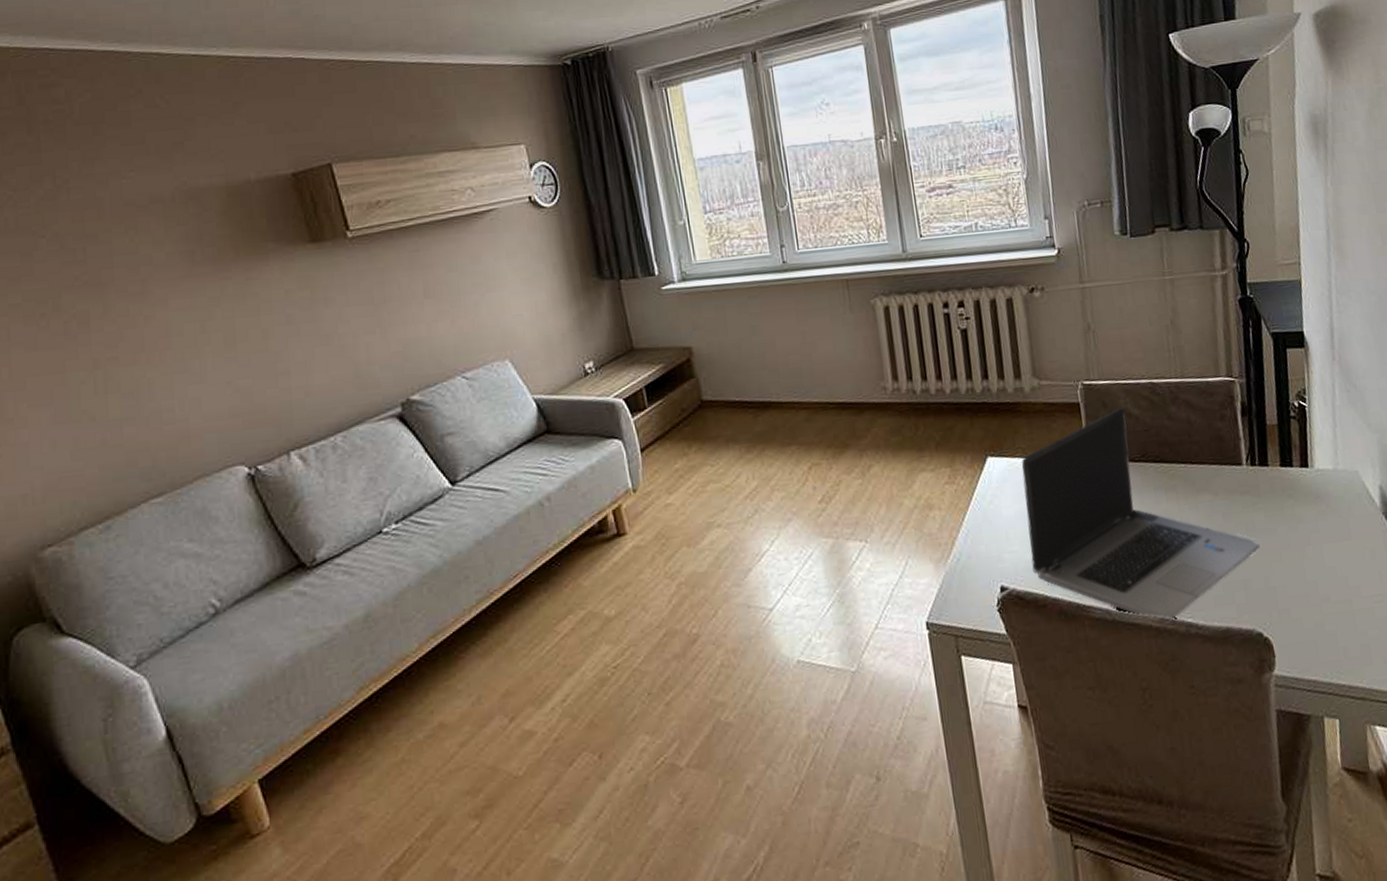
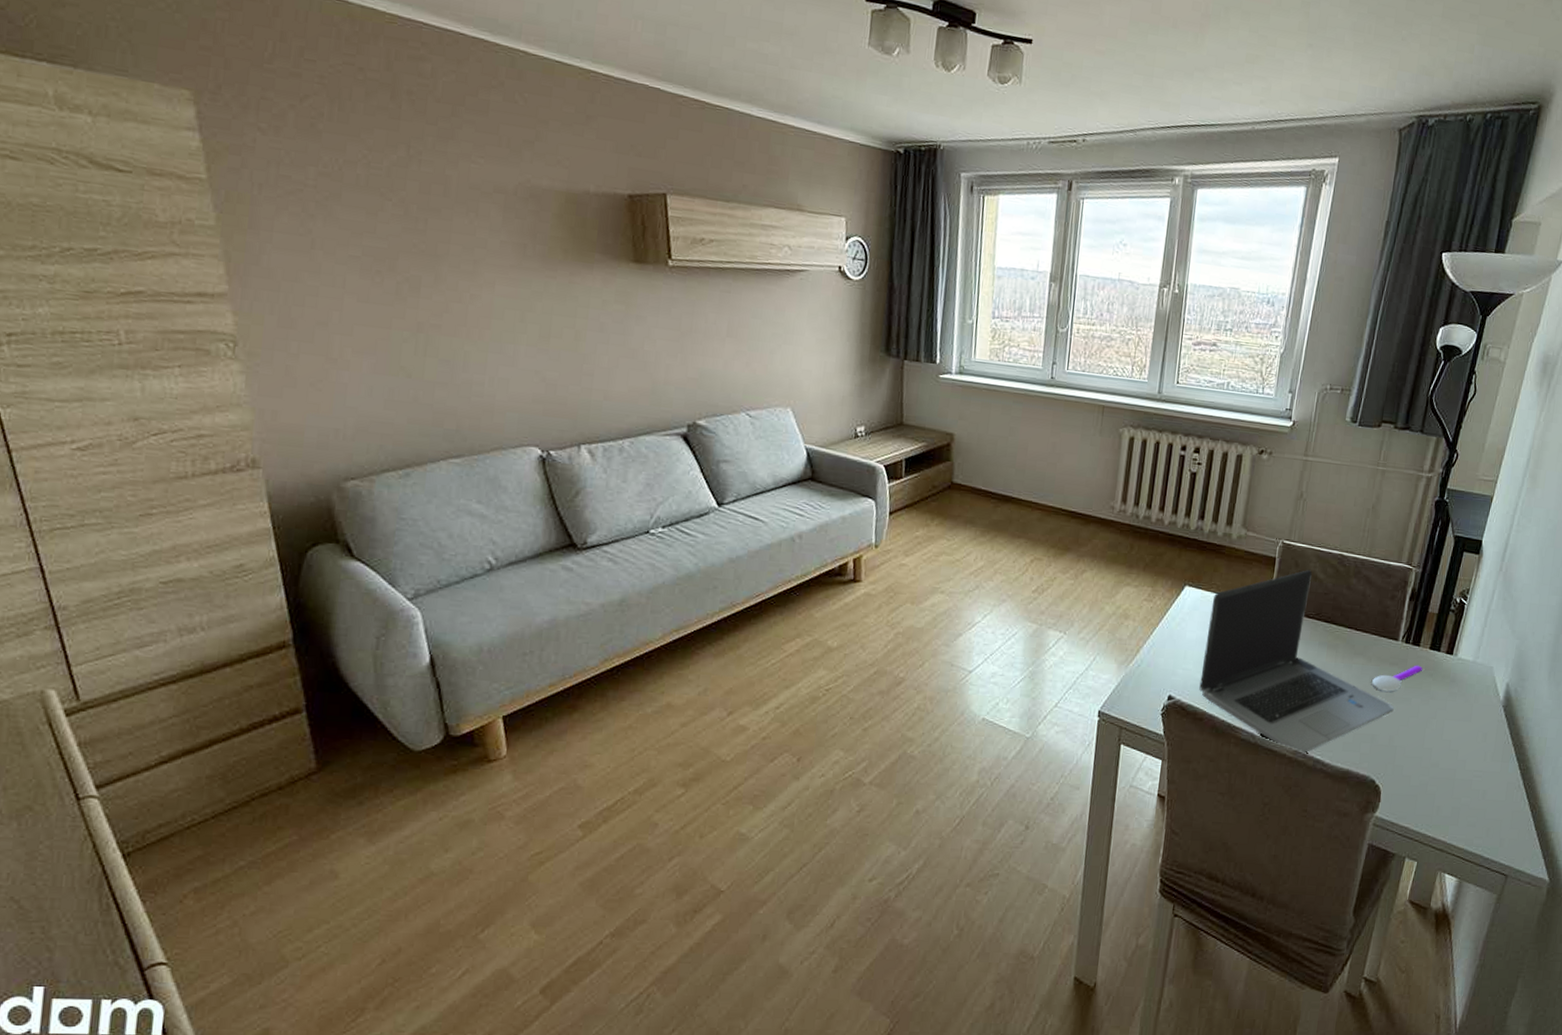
spoon: none [1226,487,1279,527] -> present [1372,665,1422,692]

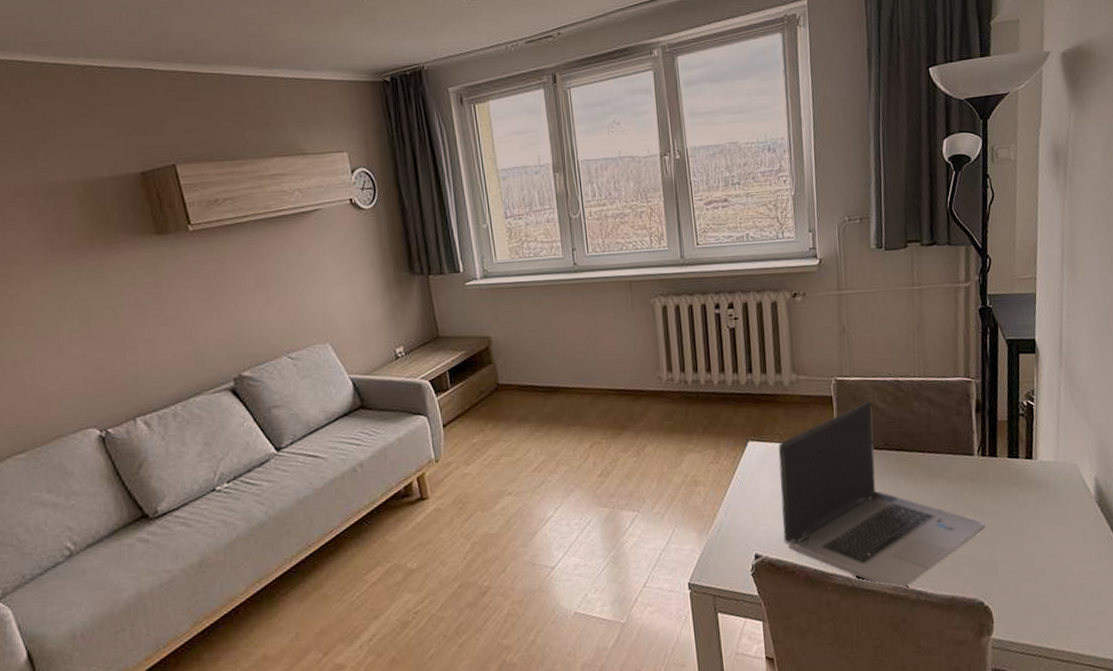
spoon: present [1372,665,1422,692] -> none [957,476,1005,510]

